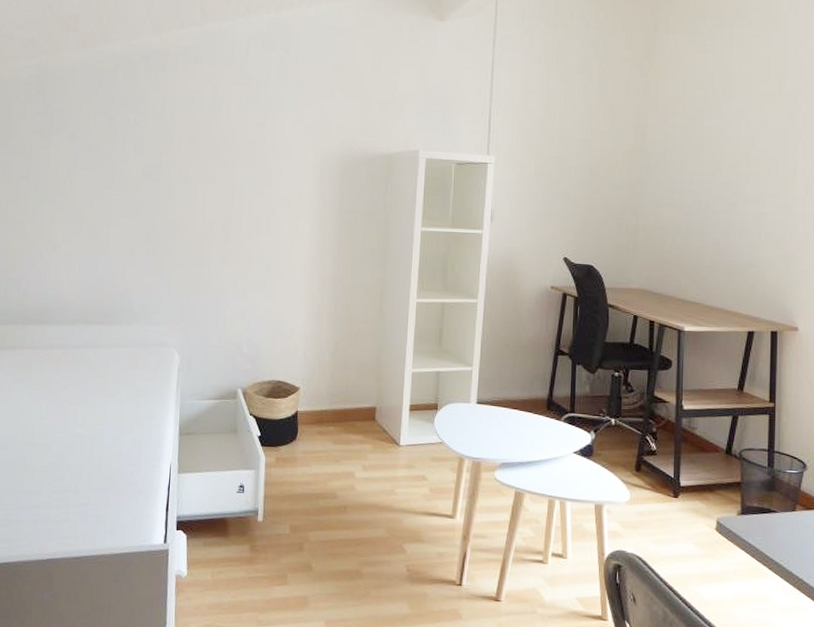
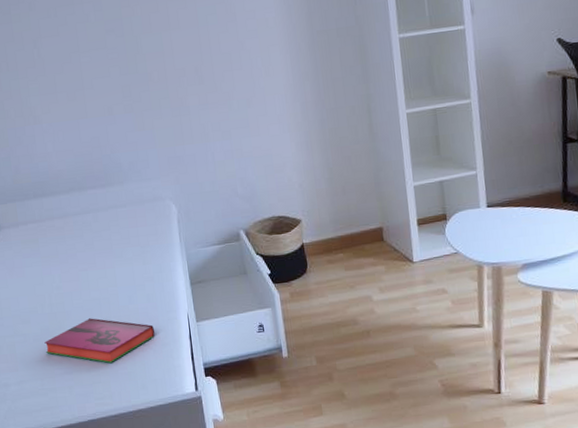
hardback book: none [16,454,135,503] -> present [44,318,155,364]

